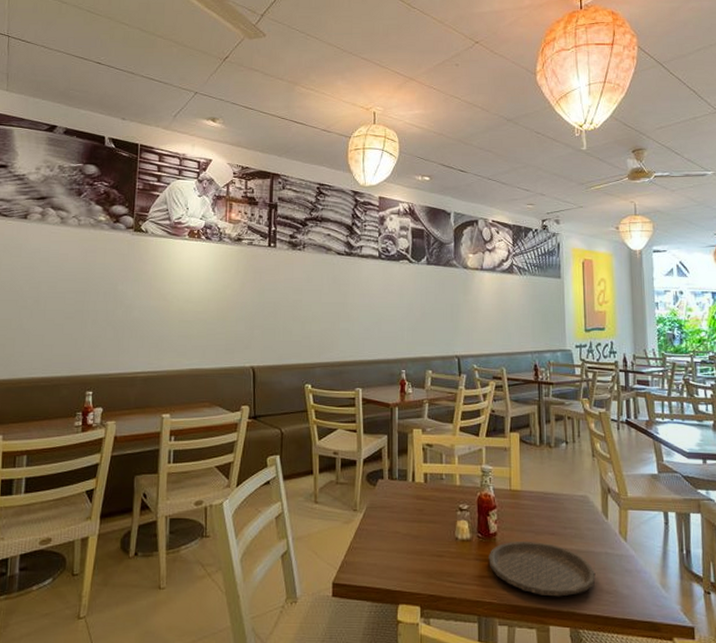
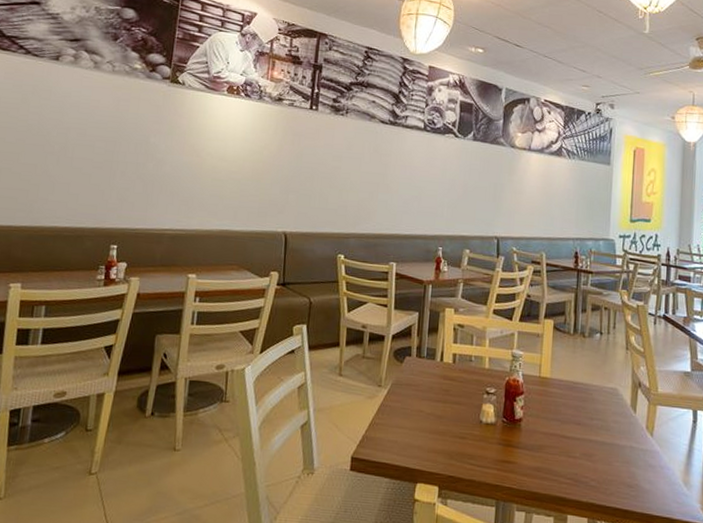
plate: present [488,540,596,597] -> none [511,428,619,487]

